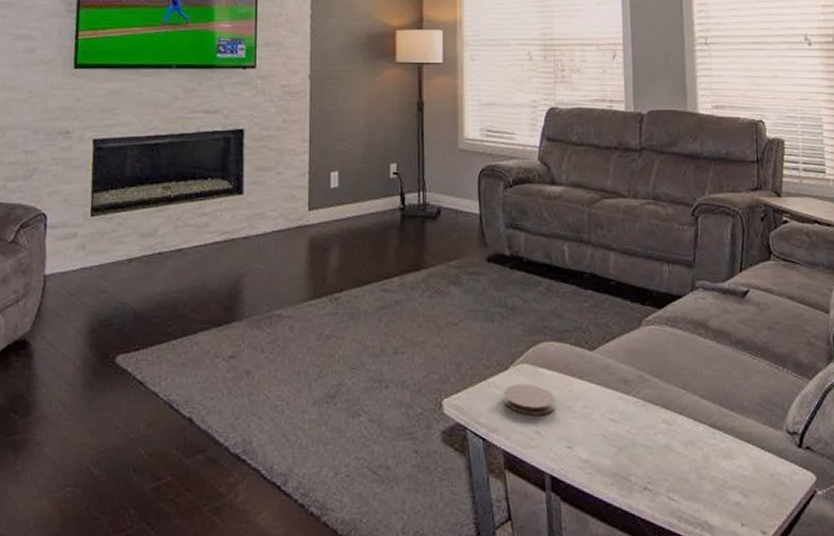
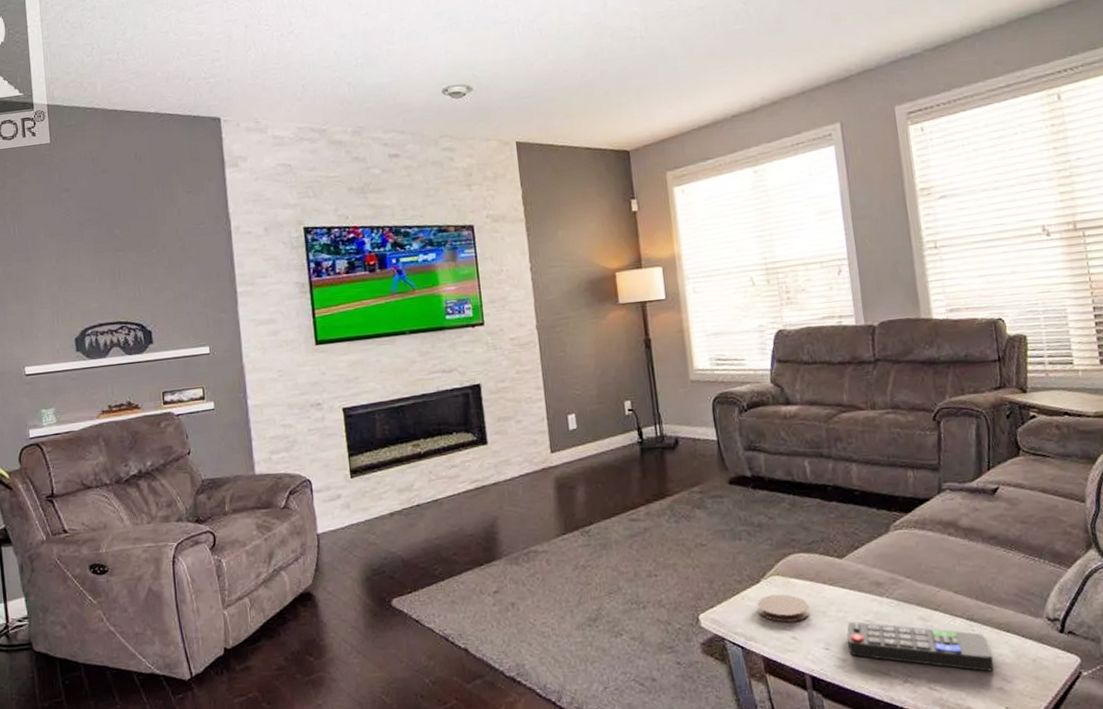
remote control: none [591,420,734,484] -> present [847,621,995,672]

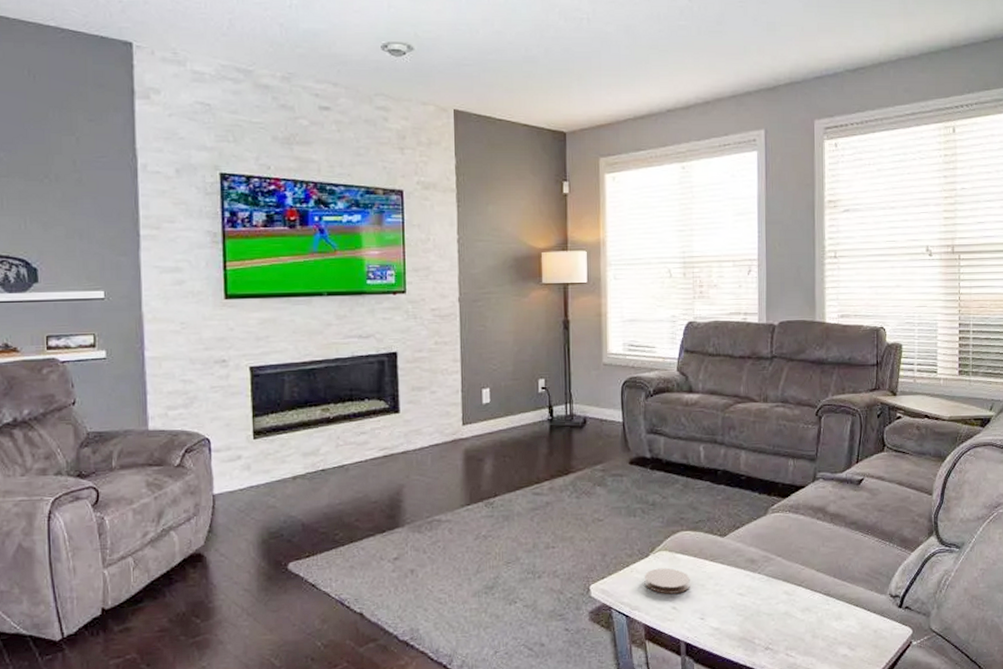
remote control: present [847,621,995,672] -> none [721,594,843,641]

